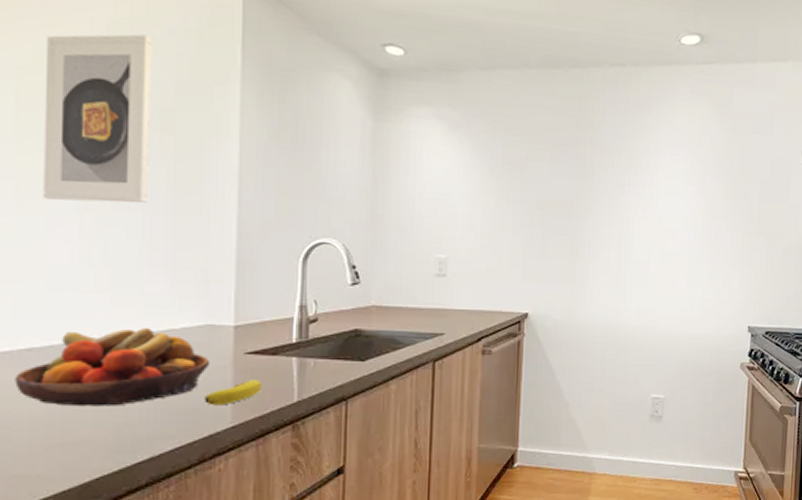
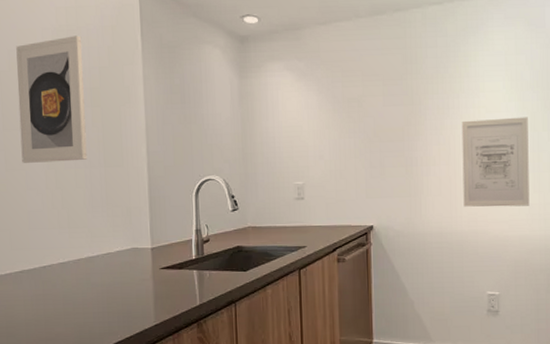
fruit bowl: present [15,328,211,407] -> none [14,253,137,312]
banana: present [204,380,262,406] -> none [135,289,174,309]
wall art: none [632,201,708,301] -> present [461,117,530,207]

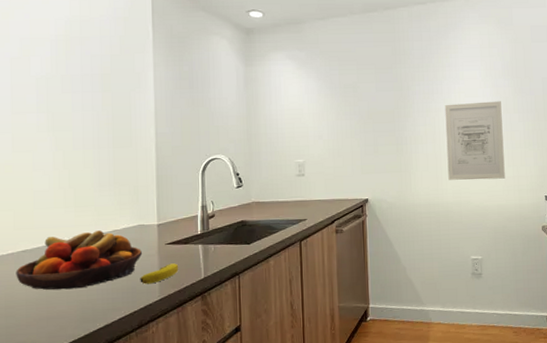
fruit bowl: none [14,253,137,312] -> present [16,230,143,290]
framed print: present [16,35,87,163] -> none [28,26,96,145]
banana: none [135,289,174,309] -> present [140,263,179,284]

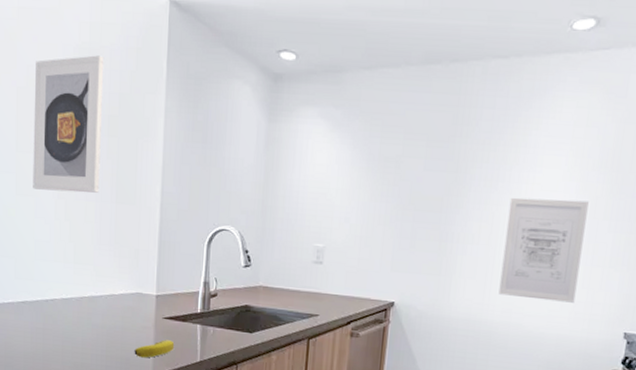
fruit bowl: present [16,230,143,290] -> none [15,291,139,350]
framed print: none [28,26,96,145] -> present [33,55,104,193]

